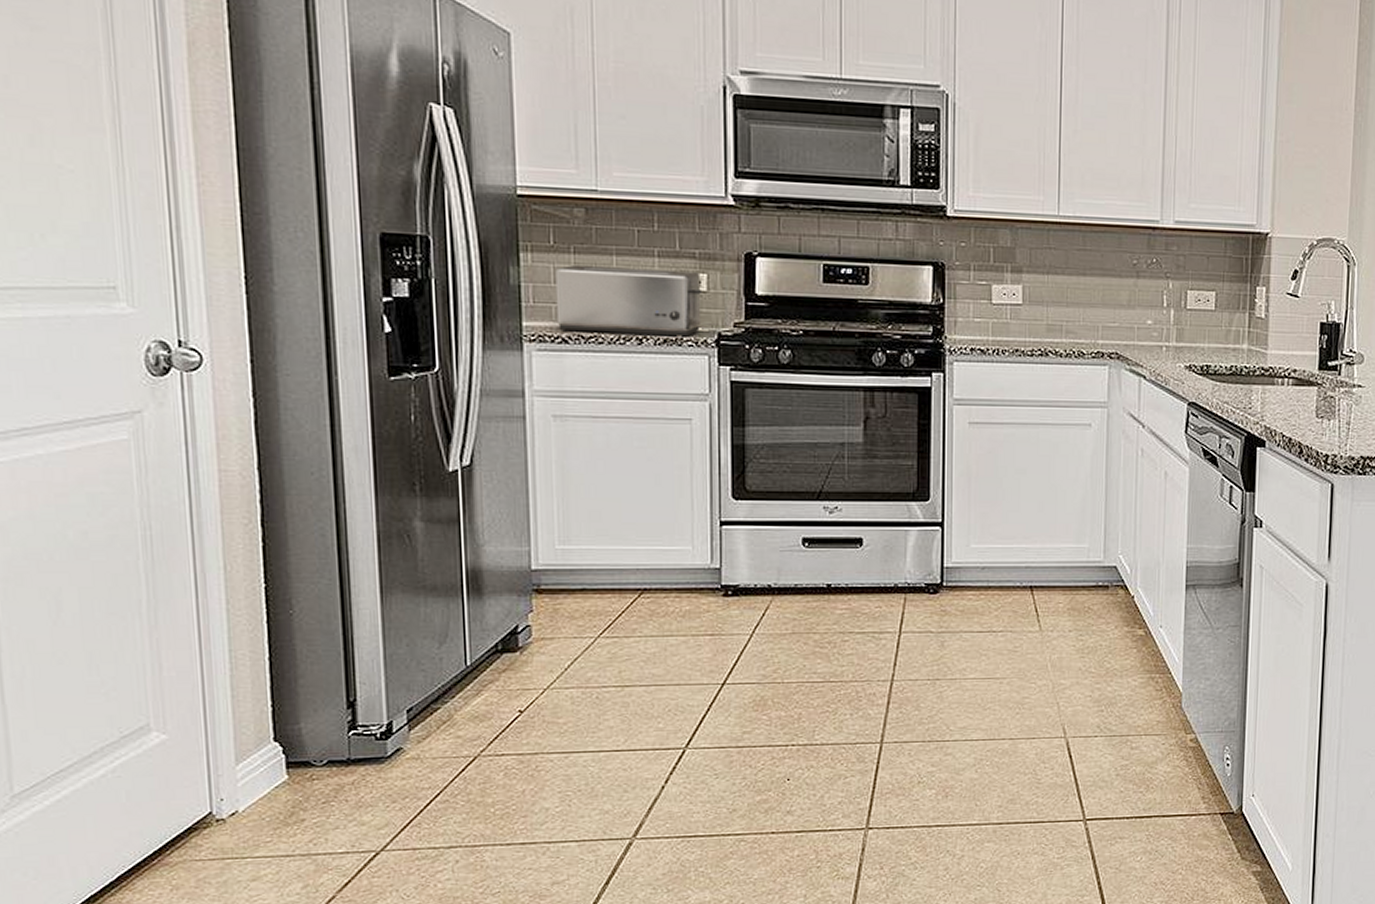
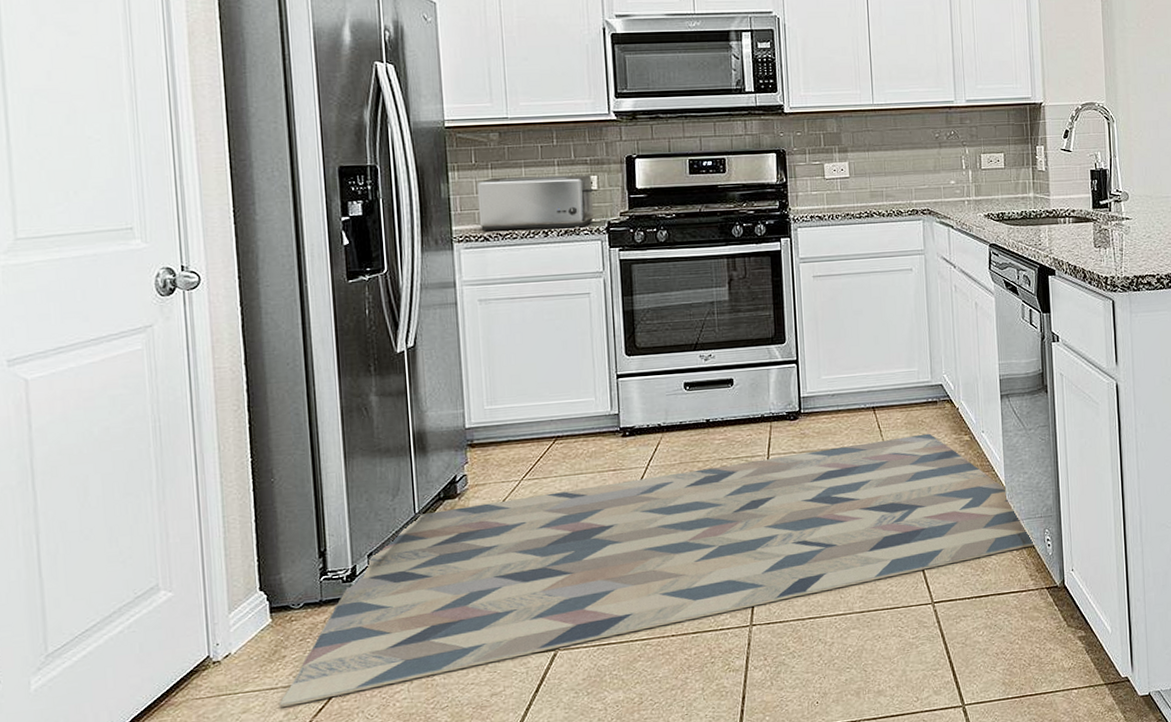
rug: none [295,623,1212,878] -> present [278,433,1035,707]

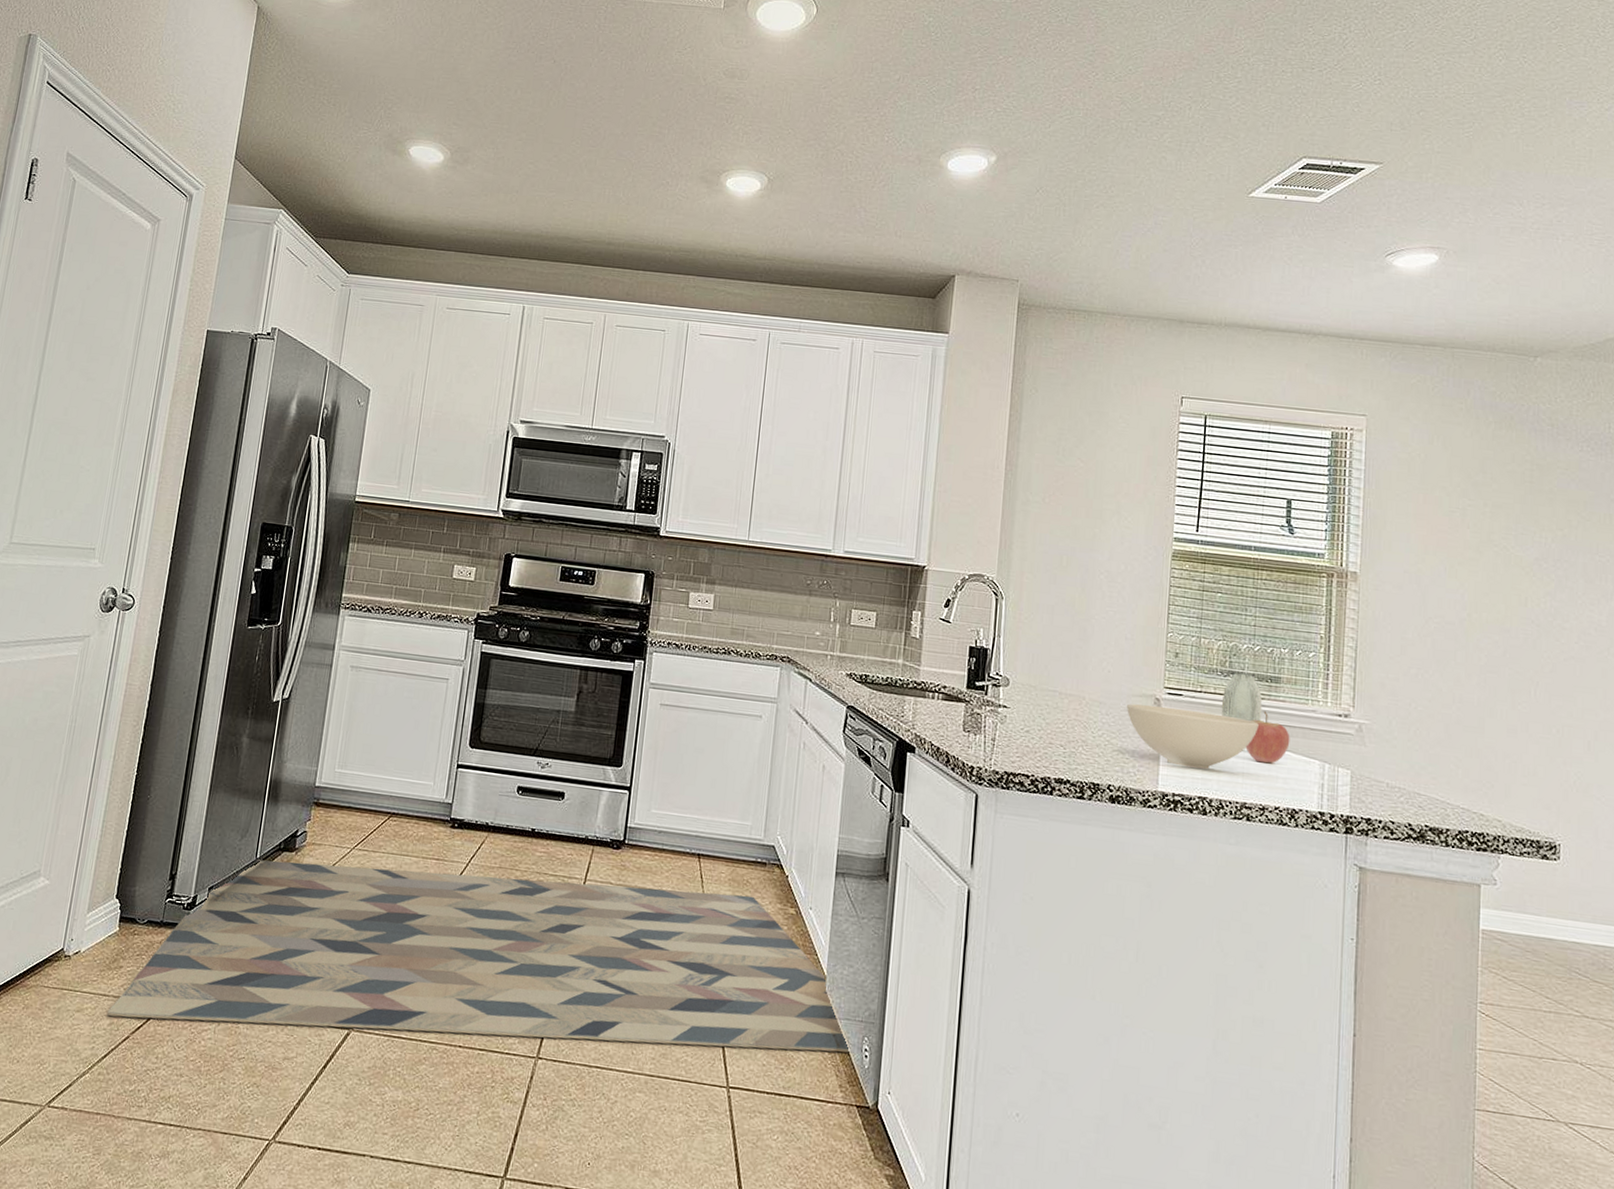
toaster: present [477,175,594,232] -> none [365,554,471,615]

